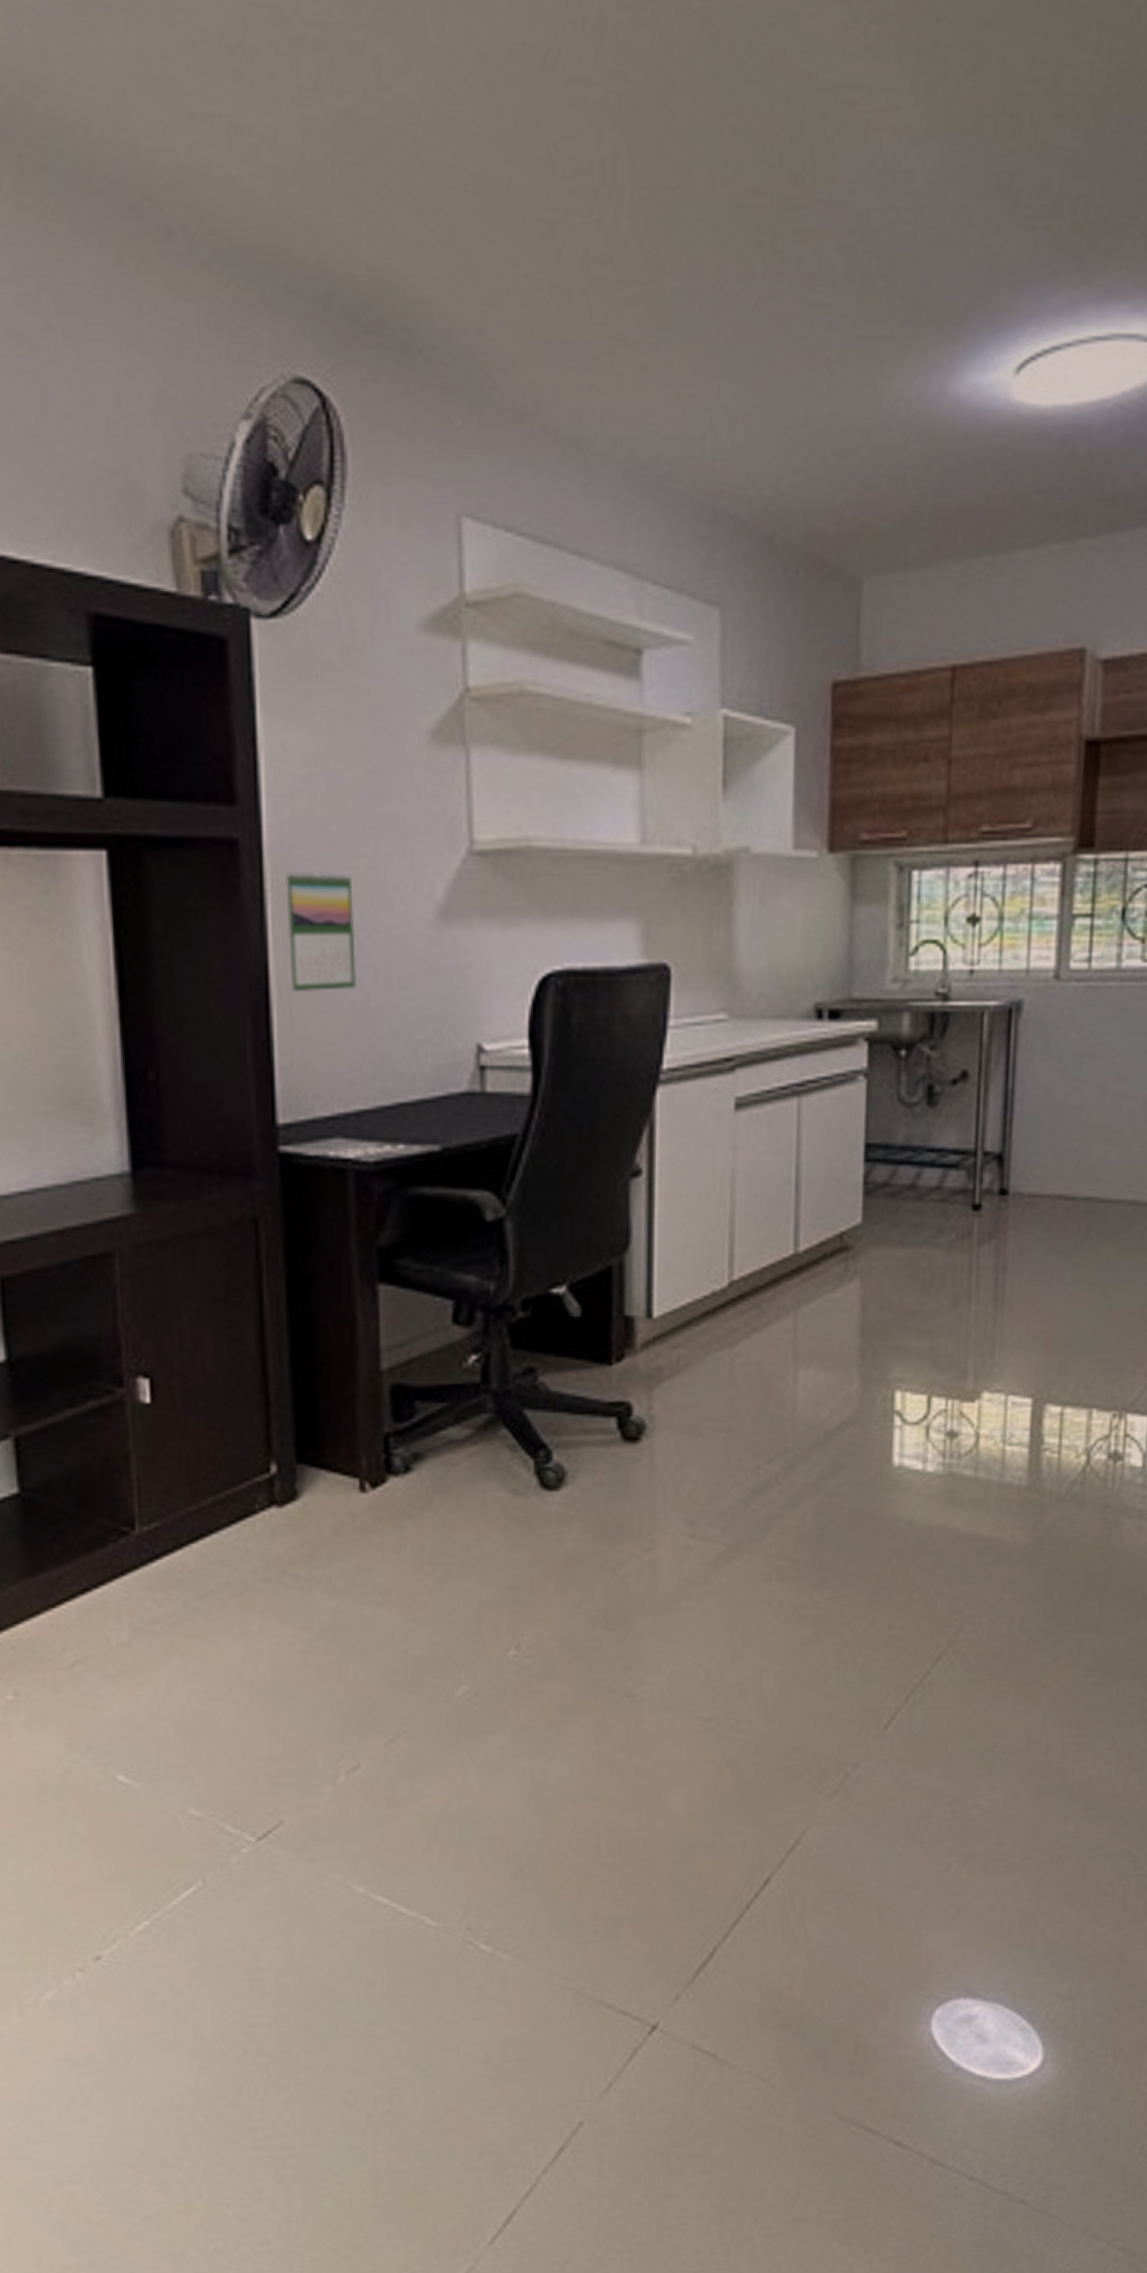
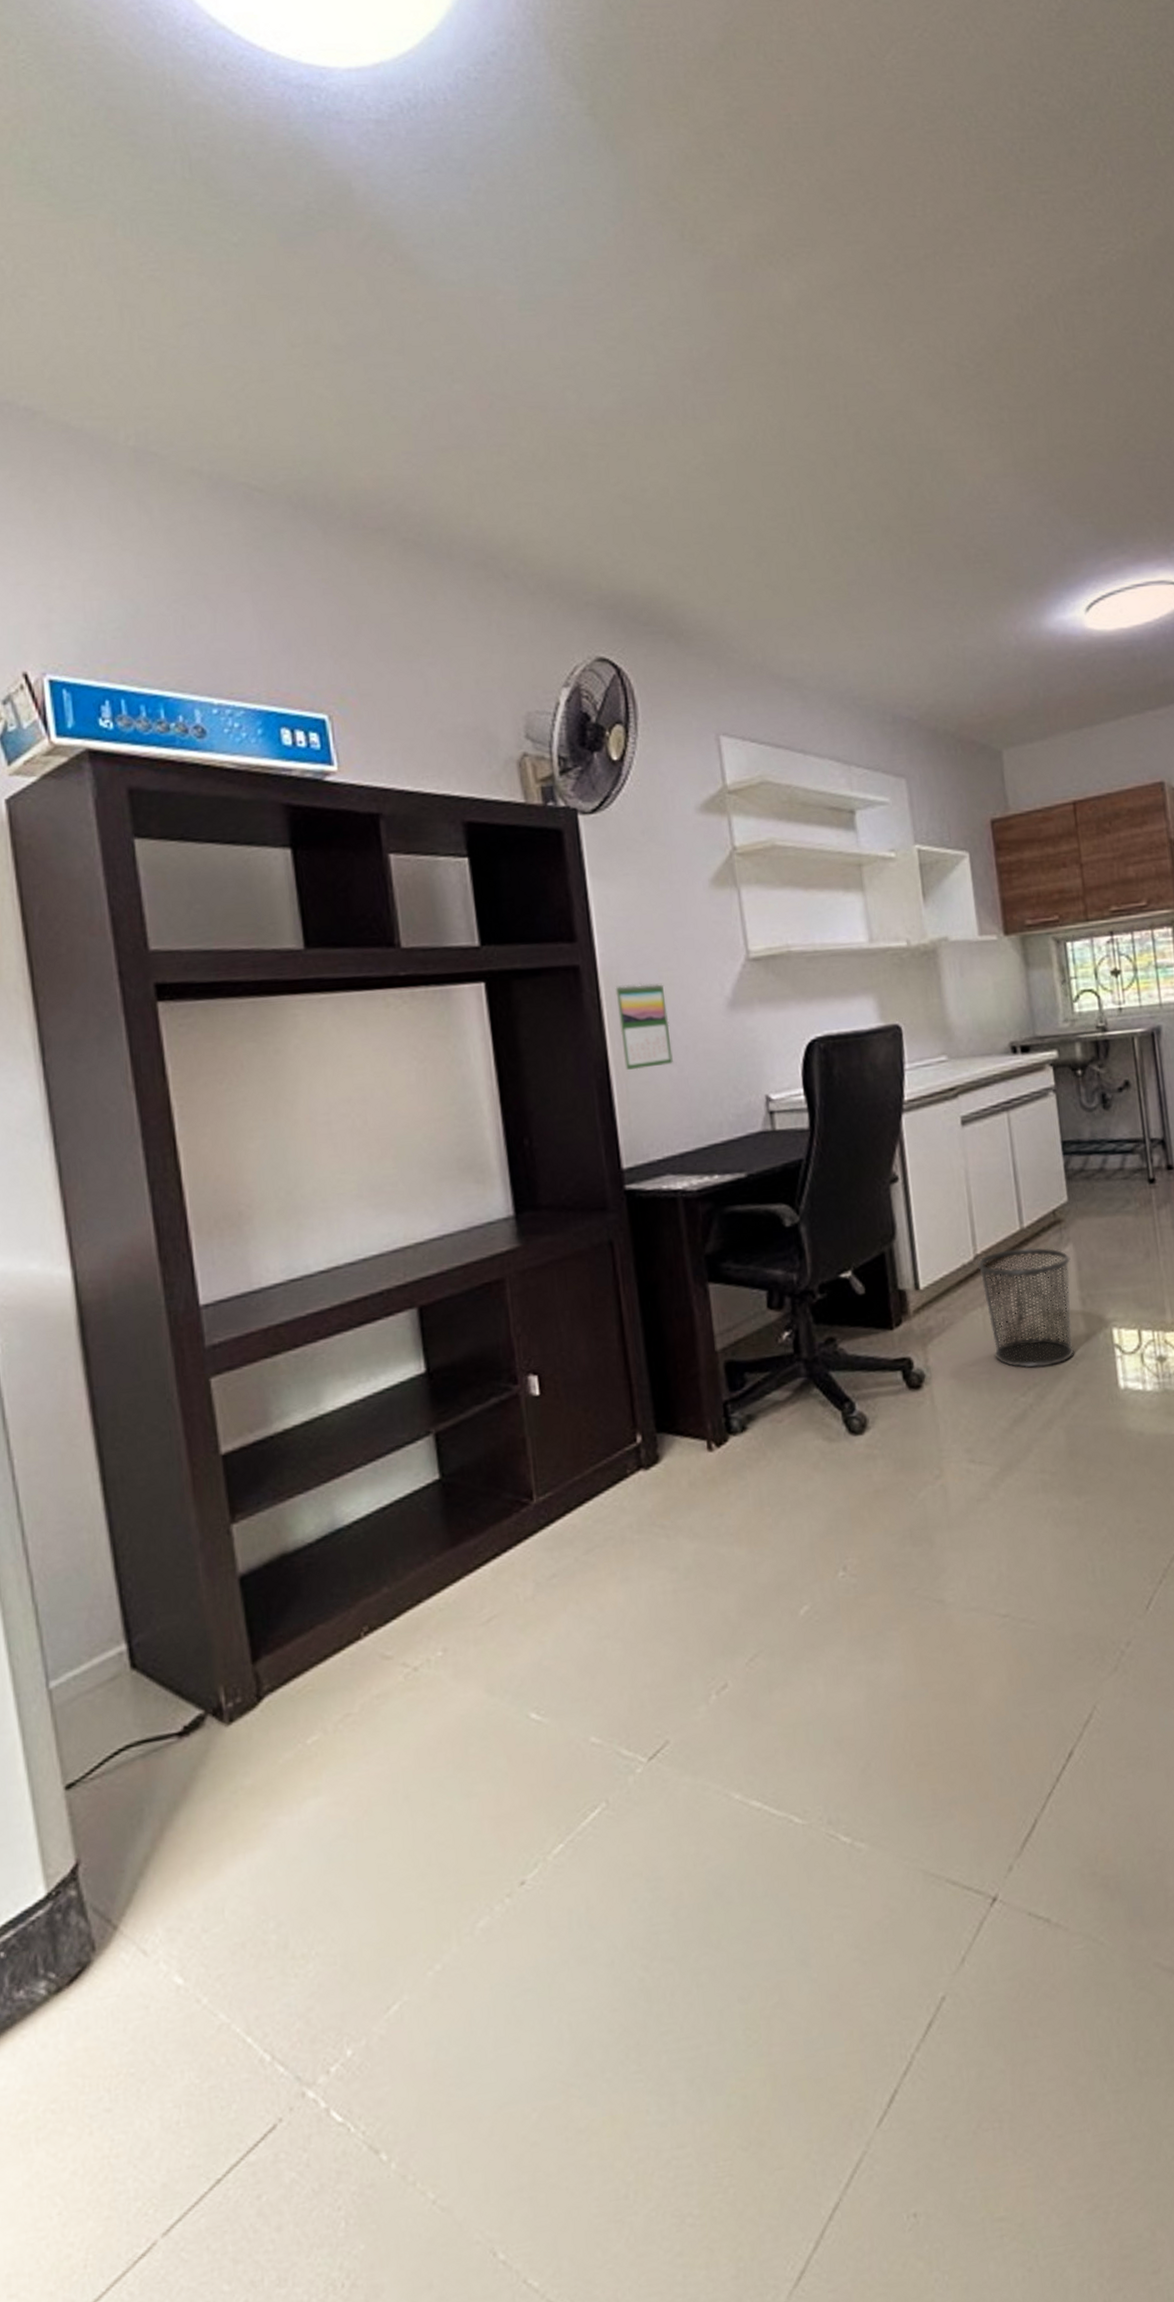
waste bin: none [732,1278,854,1431] -> present [977,1247,1074,1368]

